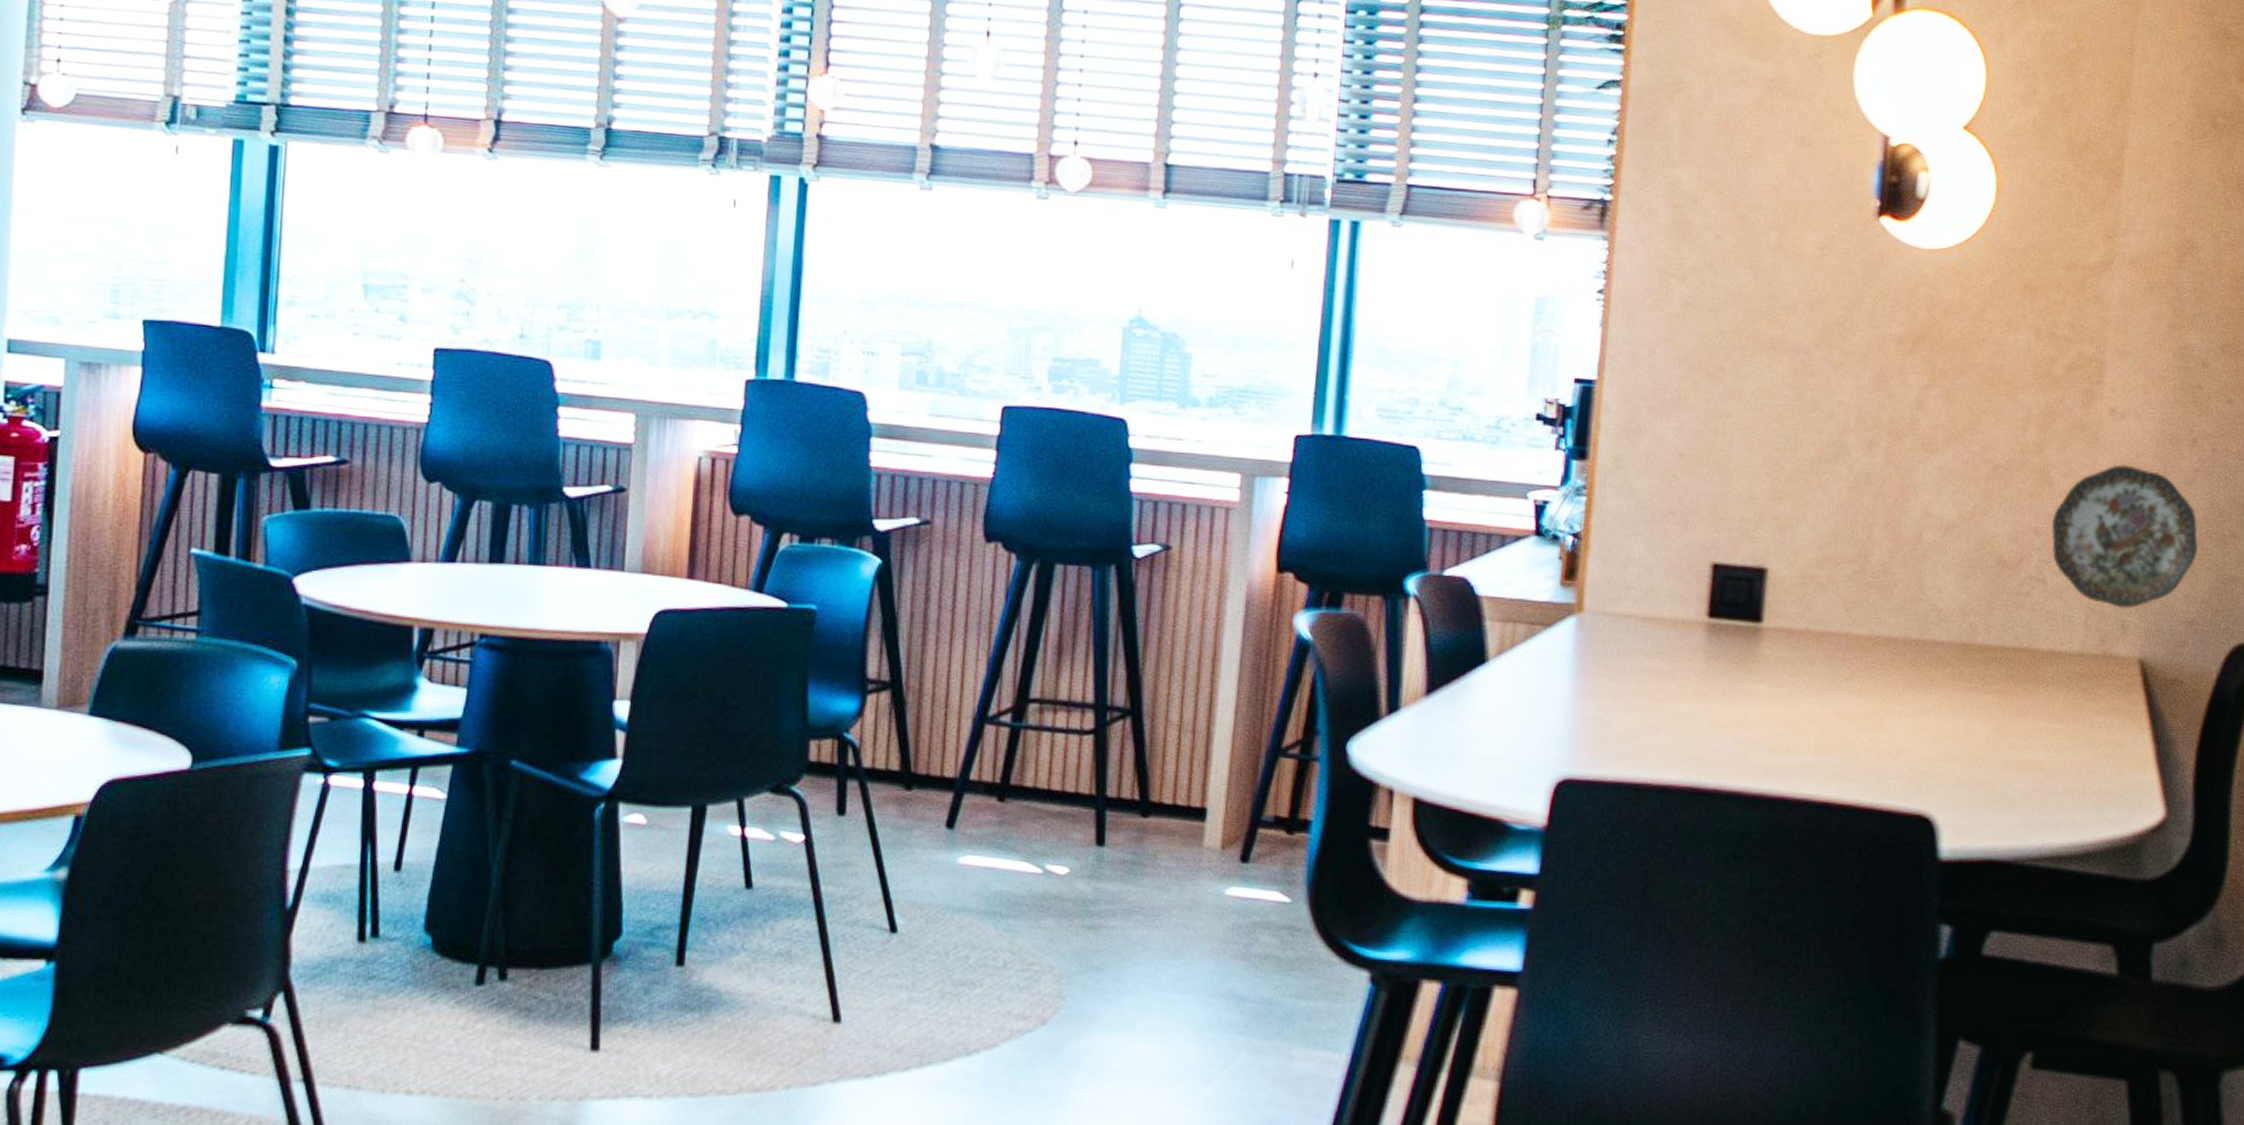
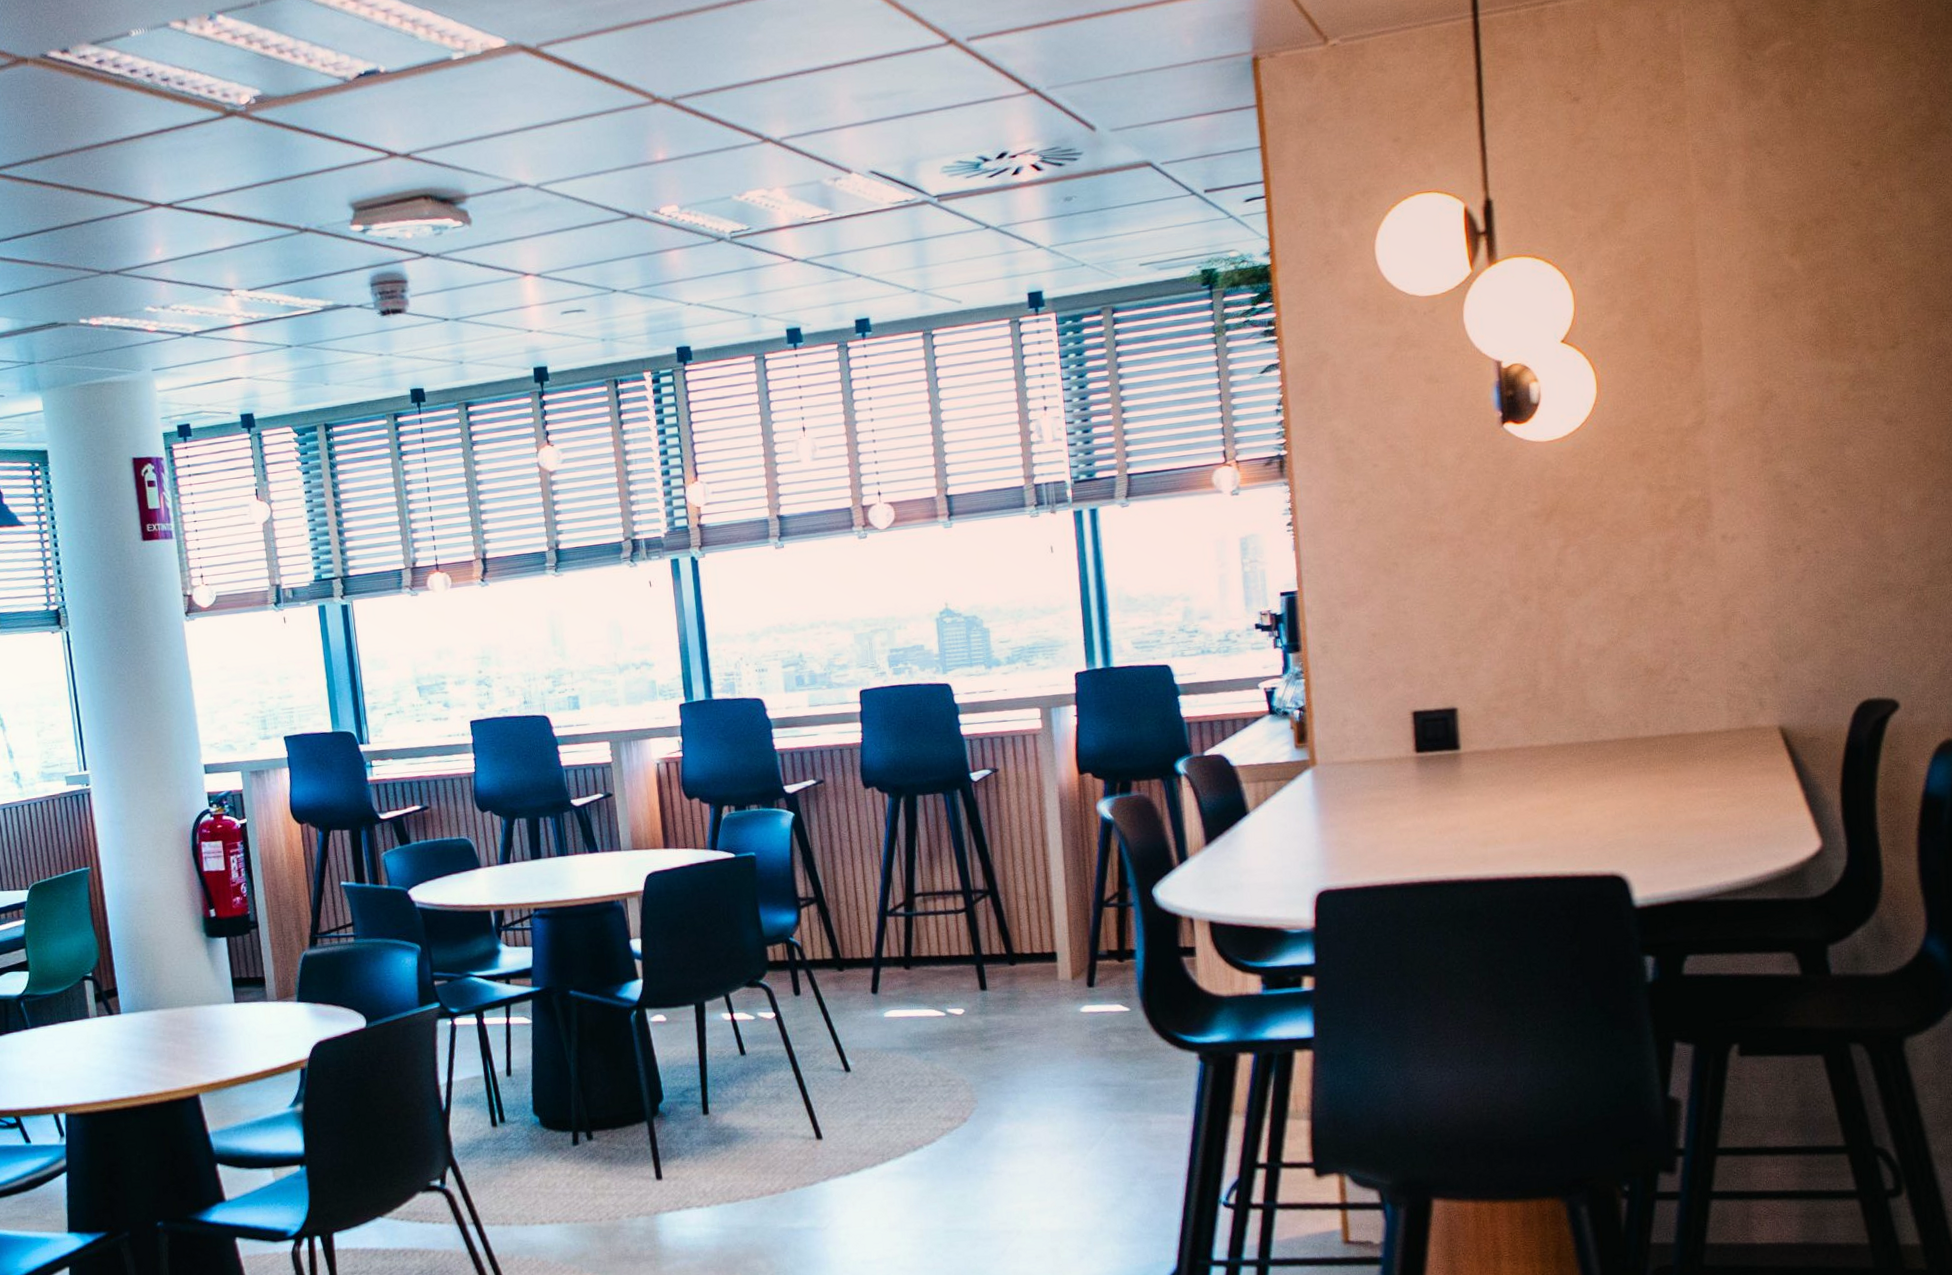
decorative plate: present [2051,464,2199,609] -> none [1686,577,1816,690]

